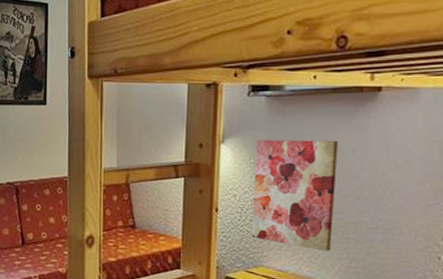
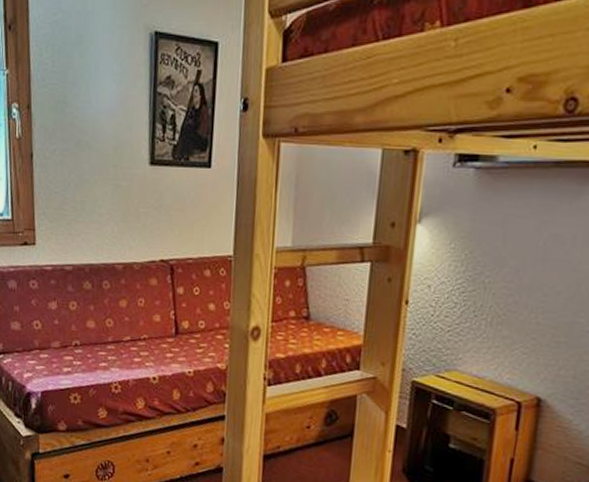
wall art: present [252,140,339,251] -> none [446,221,557,356]

